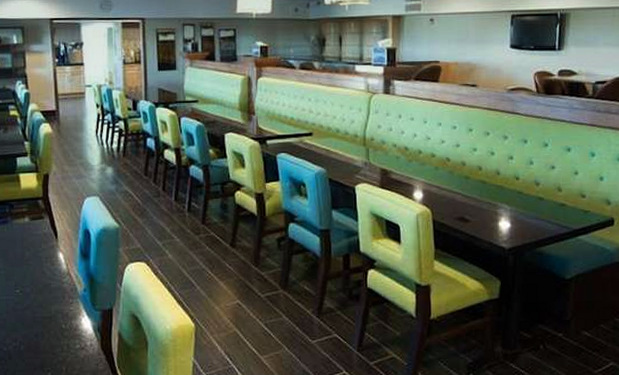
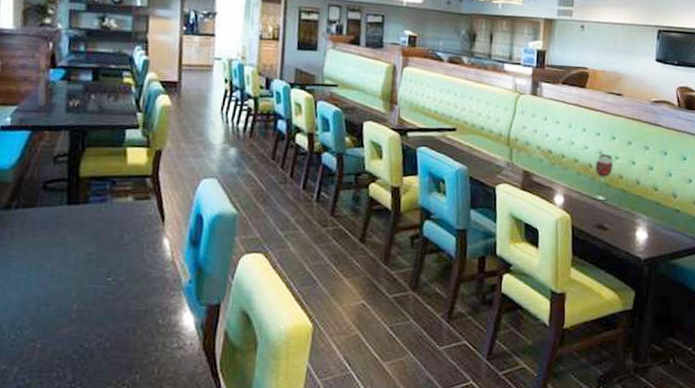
wineglass: none [451,147,472,193] -> present [592,154,614,201]

